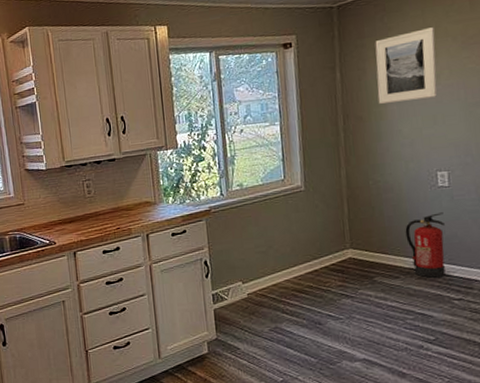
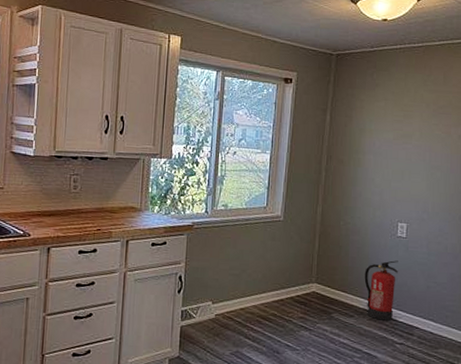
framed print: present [375,27,438,104] -> none [358,91,413,155]

